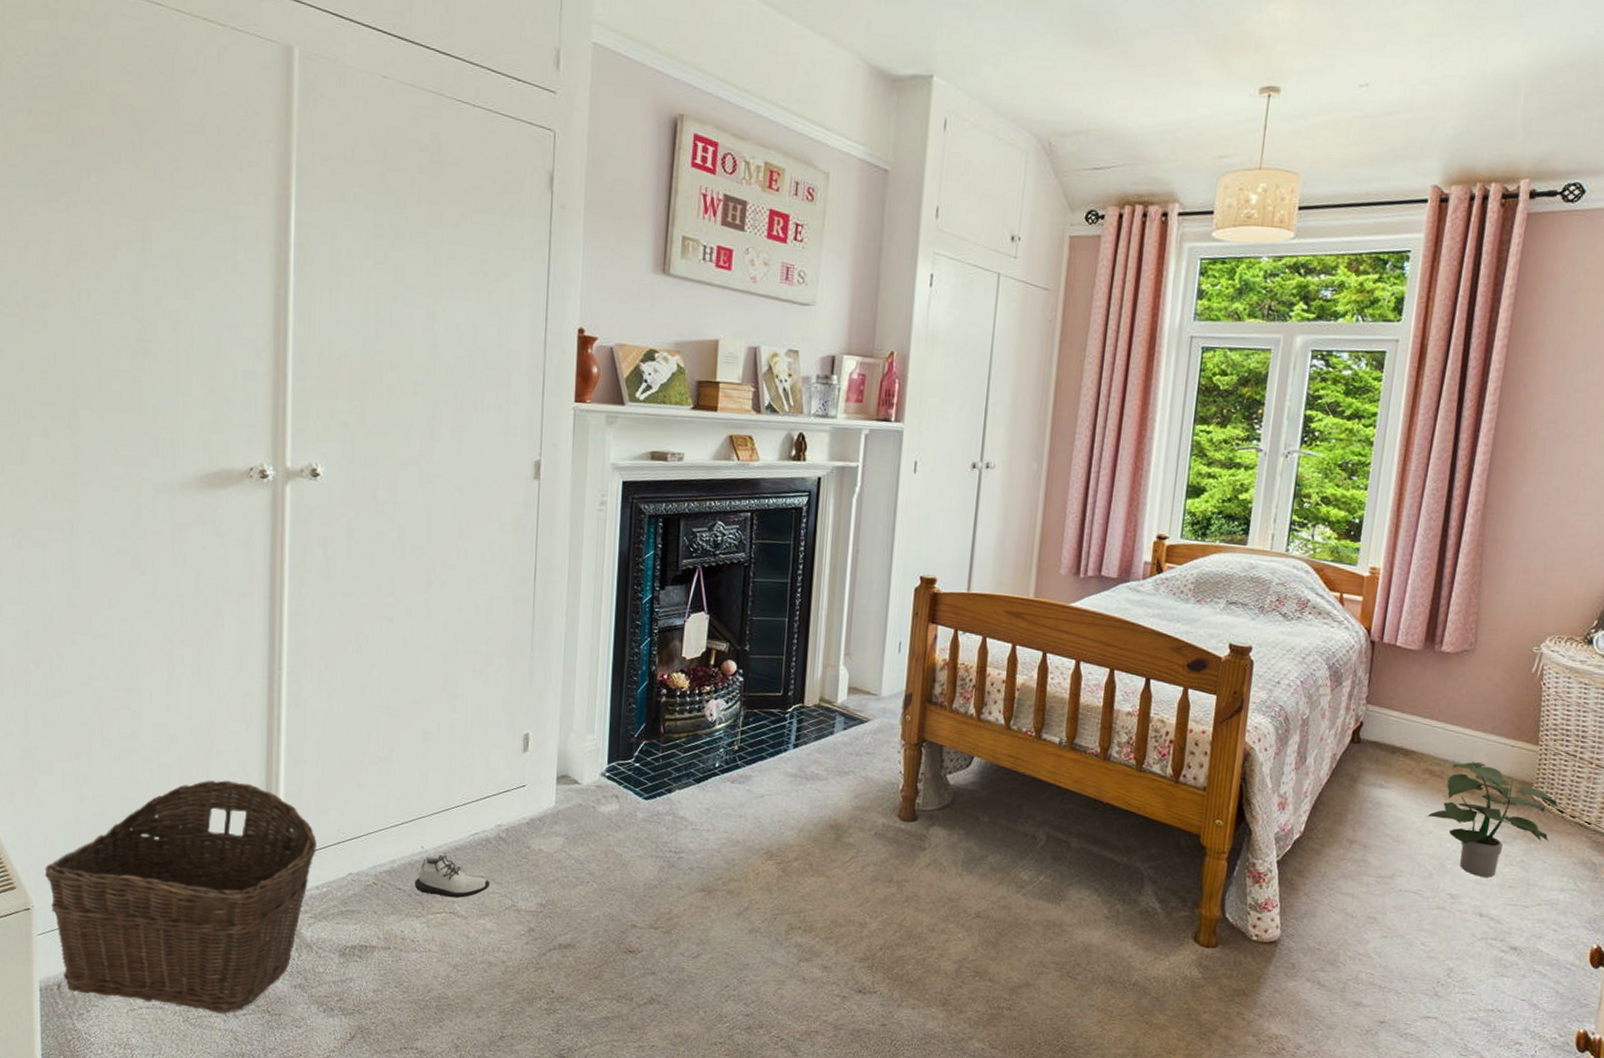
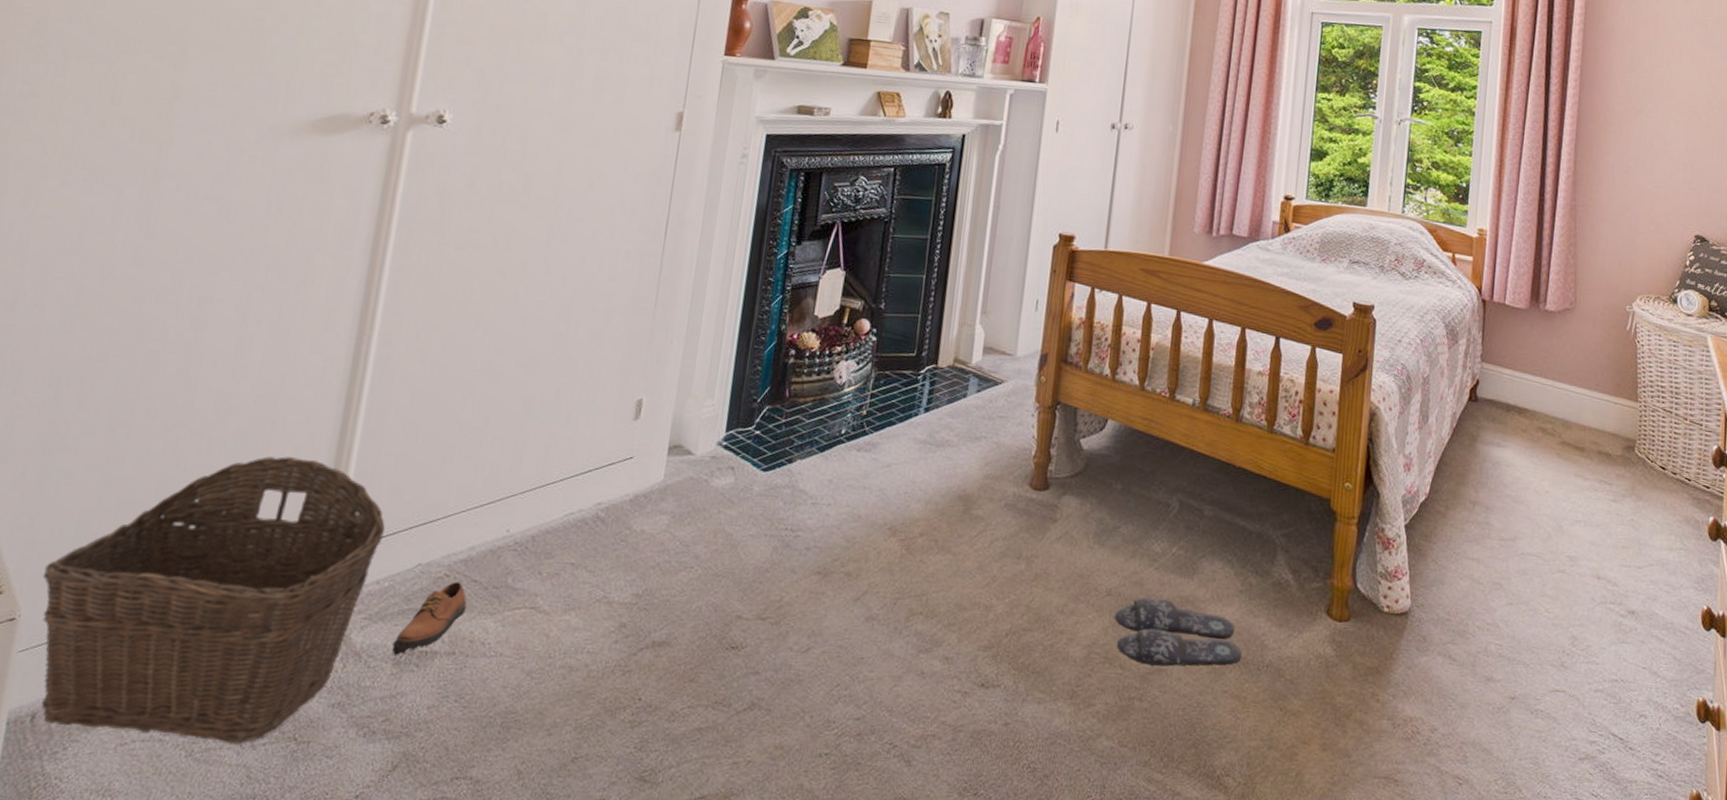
shoe: none [337,889,395,948] -> present [392,582,467,655]
shoe: present [414,855,491,898] -> none [493,540,582,591]
slippers: none [984,920,1109,982] -> present [1115,597,1242,667]
potted plant: present [1425,761,1560,878] -> none [1541,418,1662,538]

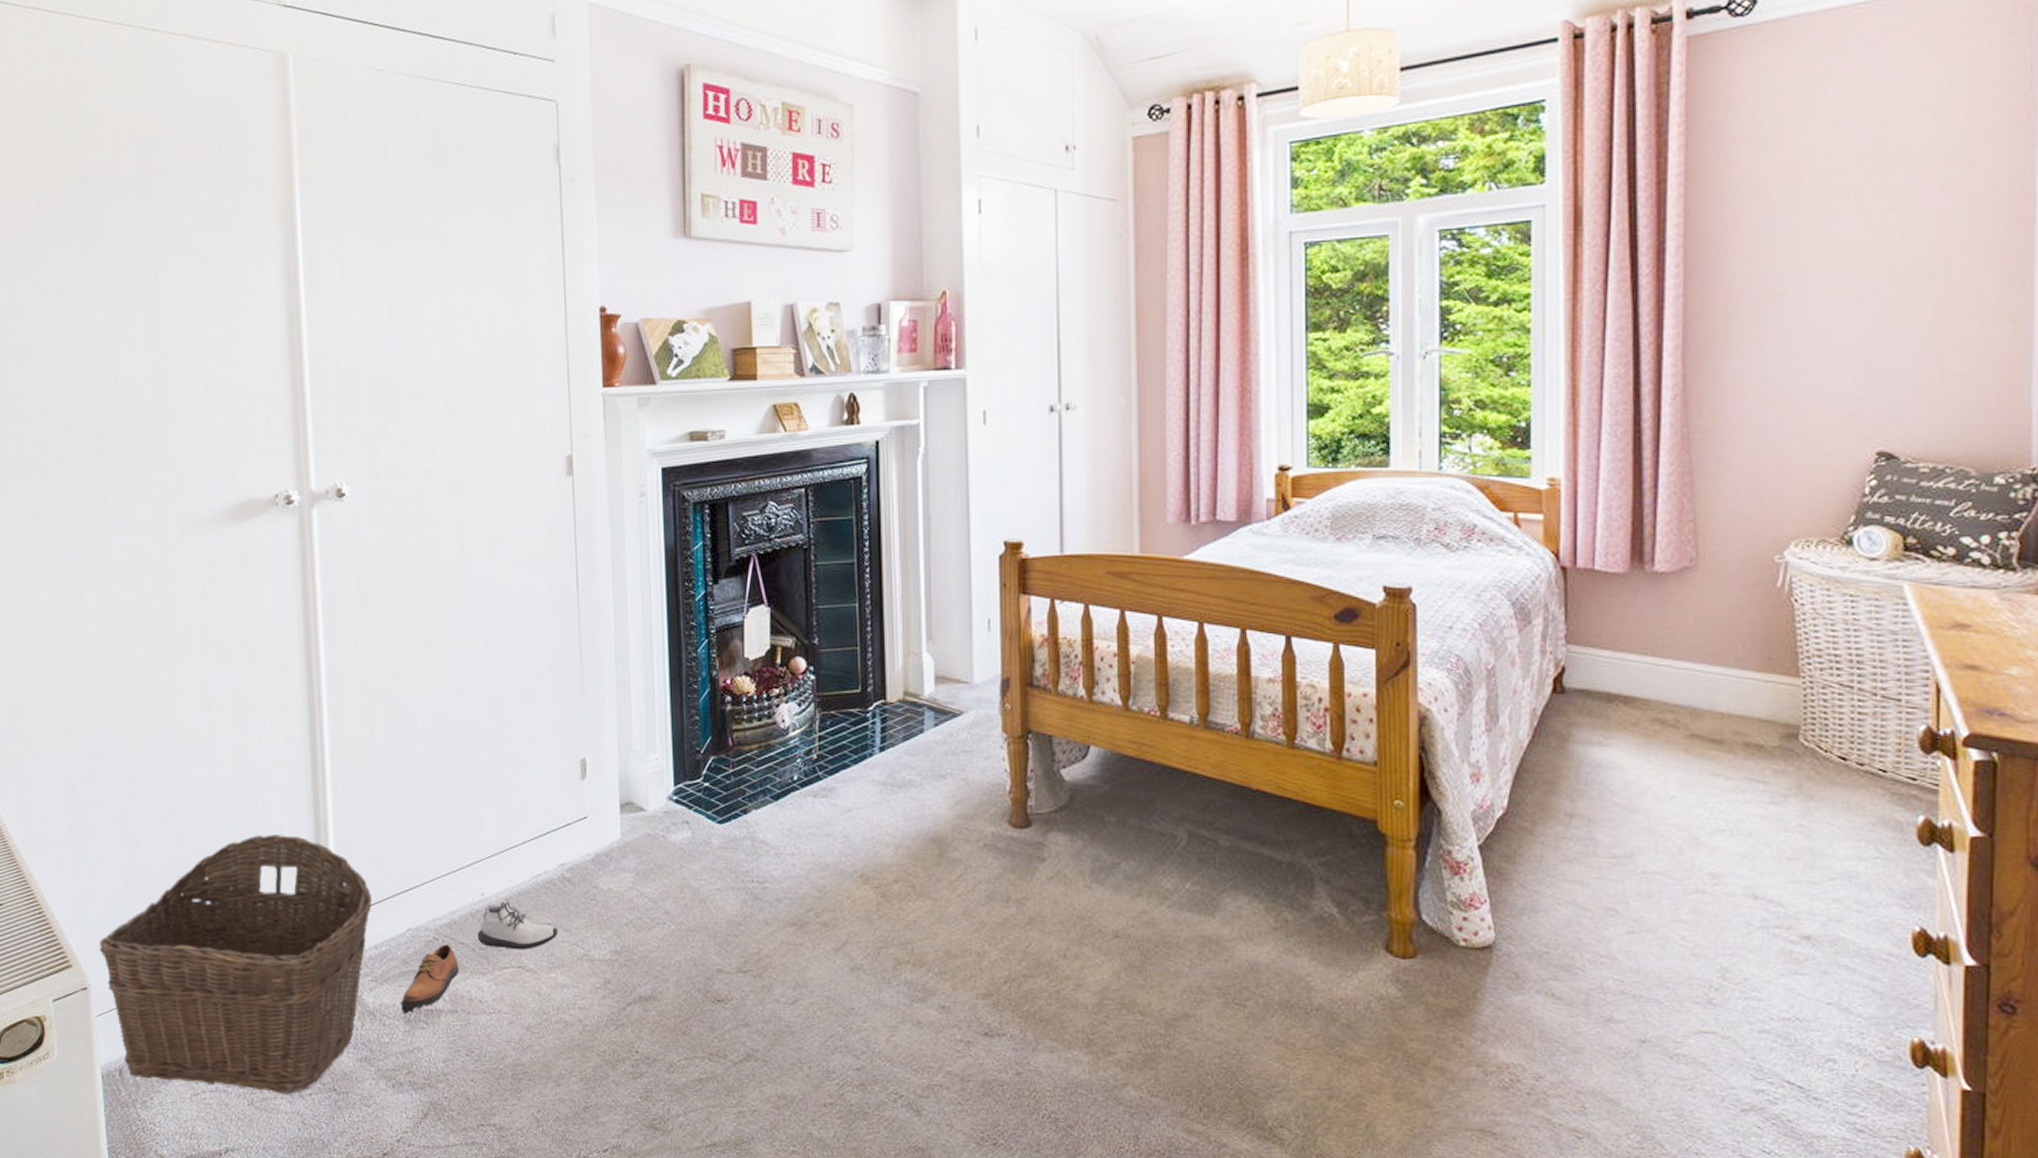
shoe: none [493,540,582,591] -> present [477,902,559,950]
slippers: present [1115,597,1242,667] -> none [1127,938,1284,1012]

